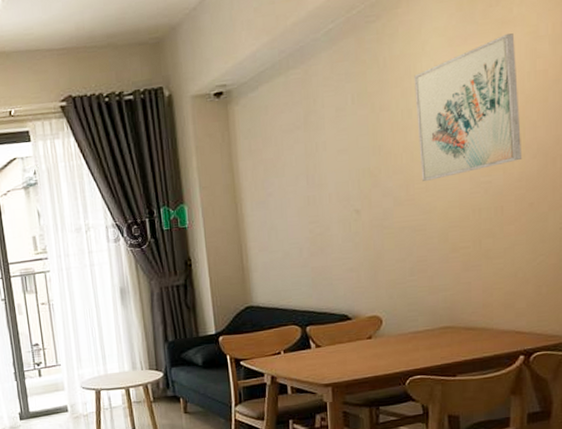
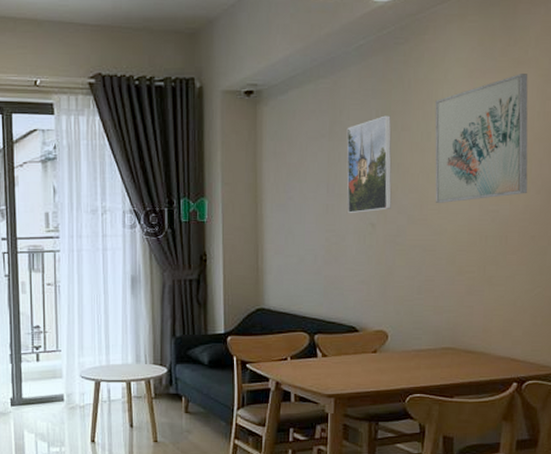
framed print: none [322,97,375,202] -> present [346,115,392,213]

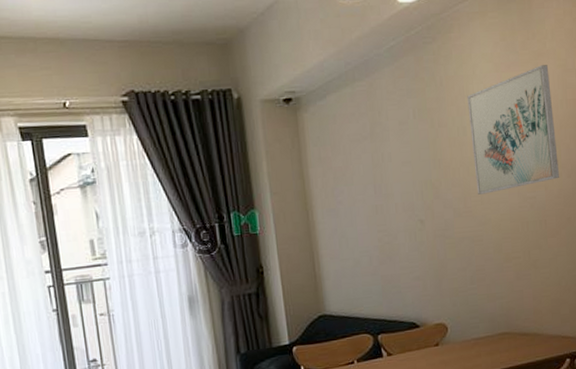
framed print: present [346,115,392,213] -> none [387,113,437,212]

